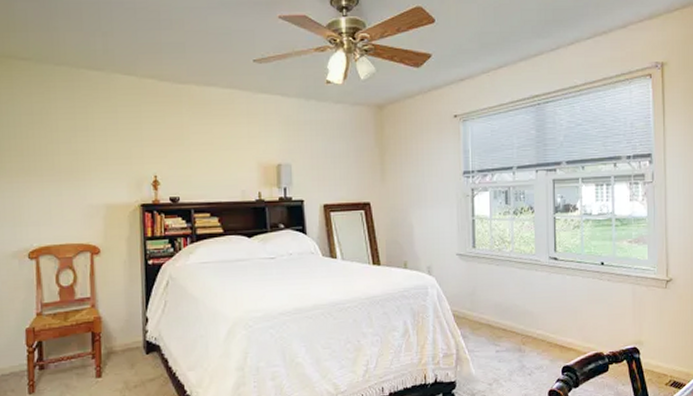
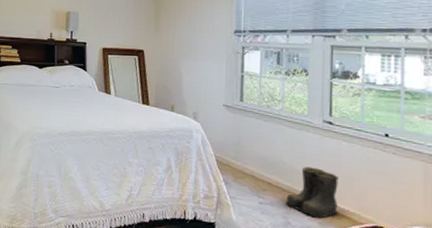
boots: none [520,306,566,356] -> present [285,166,339,218]

